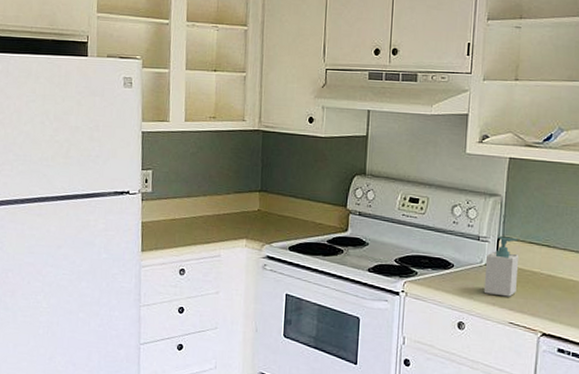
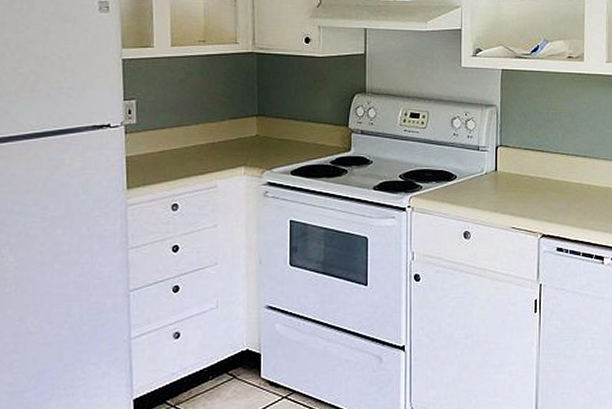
soap bottle: present [483,236,519,297] -> none [486,145,517,203]

